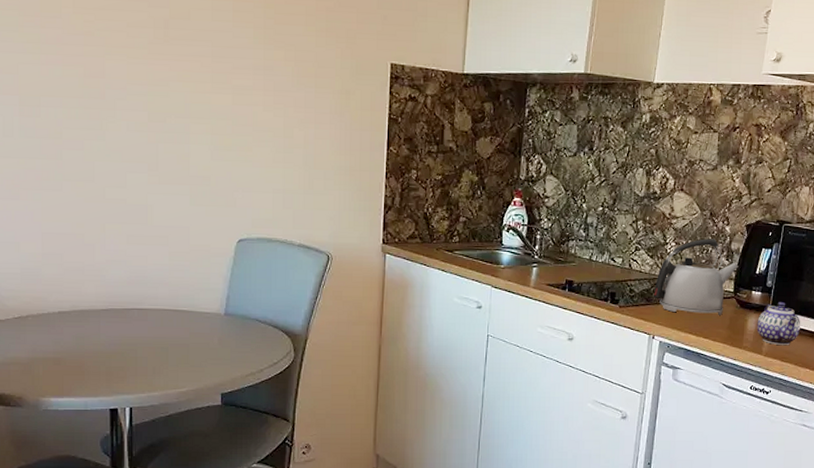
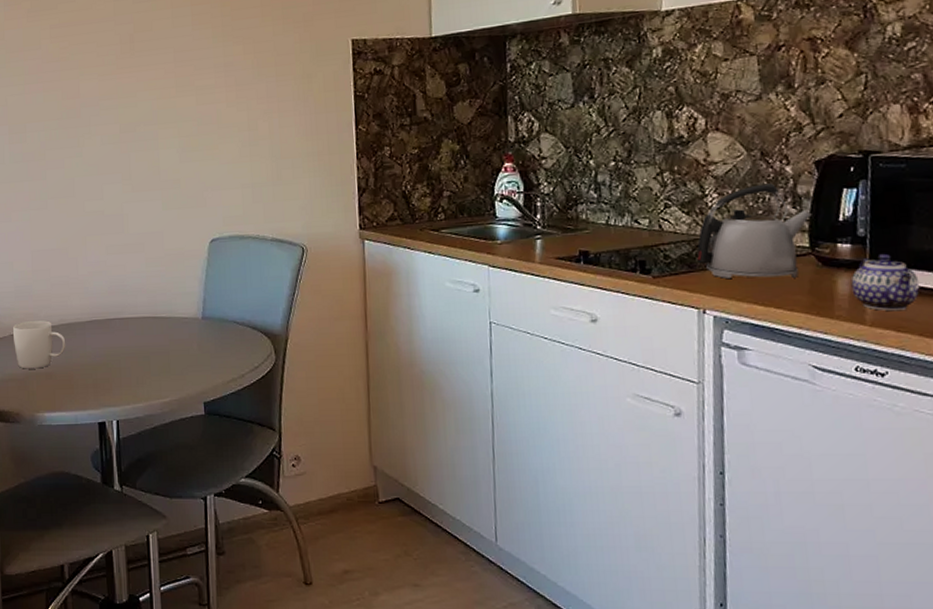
mug: none [16,305,78,354] -> present [12,320,66,369]

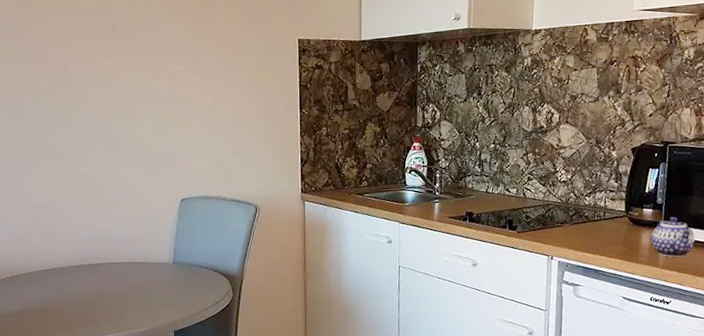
mug: present [12,320,66,369] -> none [9,265,57,306]
kettle: present [697,183,814,278] -> none [549,164,629,234]

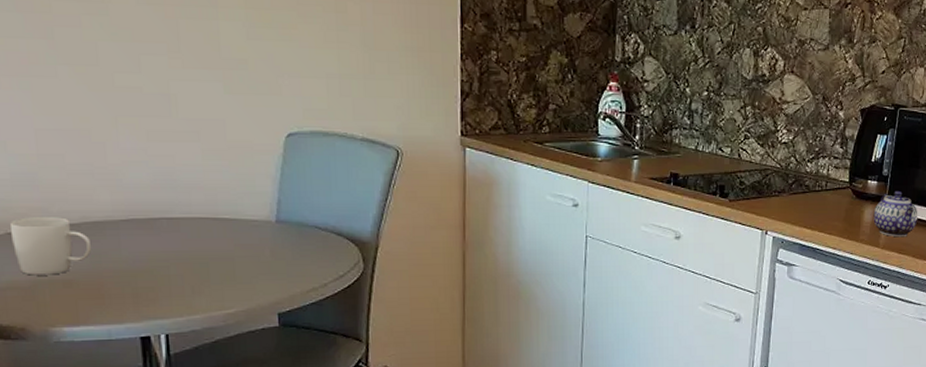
mug: none [9,265,57,306] -> present [9,217,92,276]

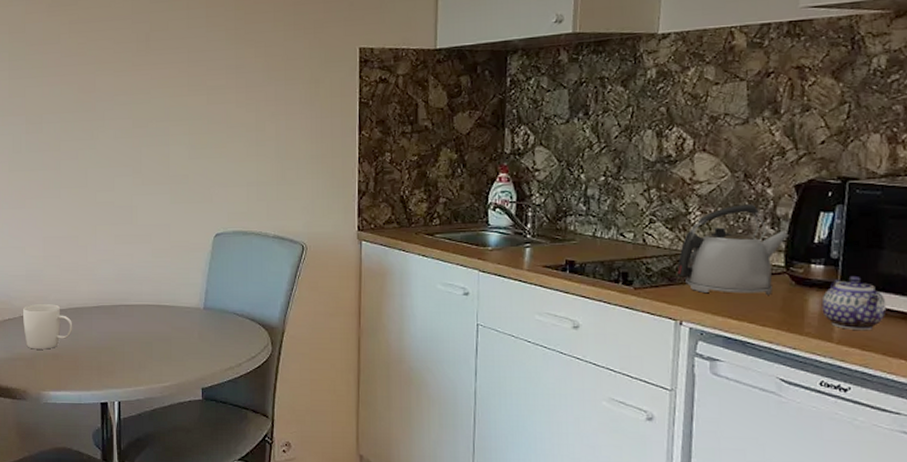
kettle: none [766,125,855,207] -> present [677,204,791,295]

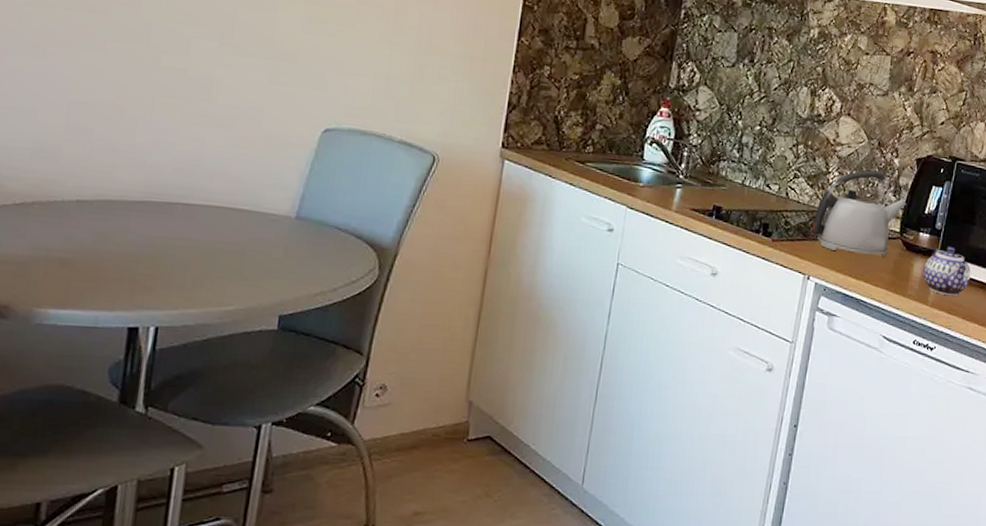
mug: present [22,304,73,350] -> none [17,189,100,252]

